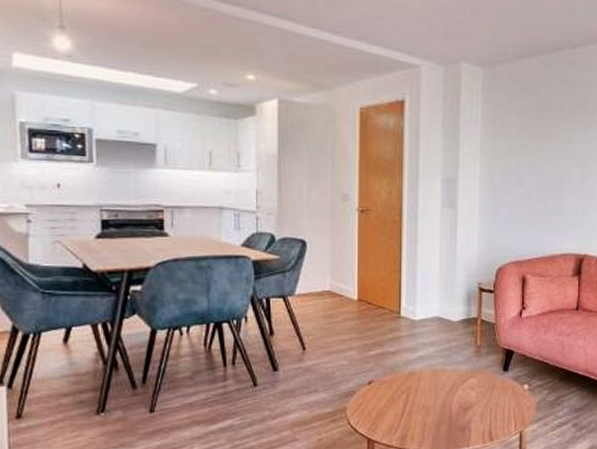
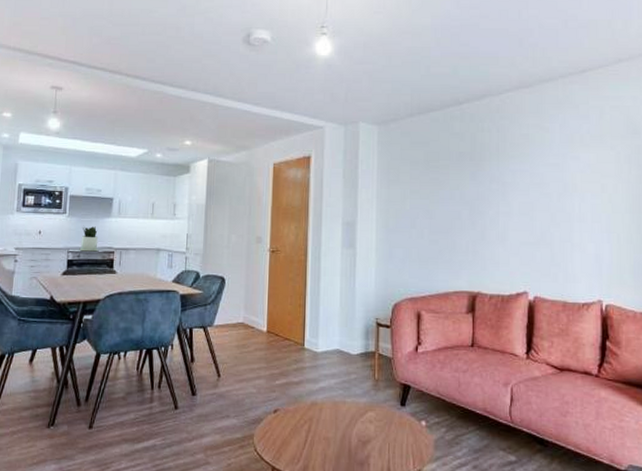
planter: none [116,178,141,210] -> present [79,226,99,252]

